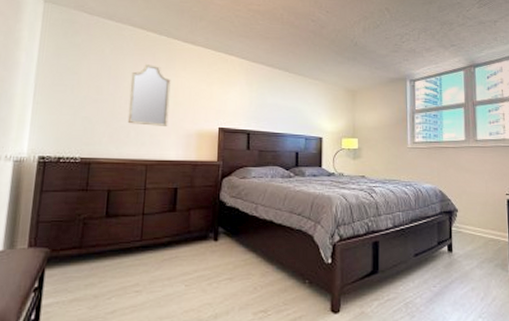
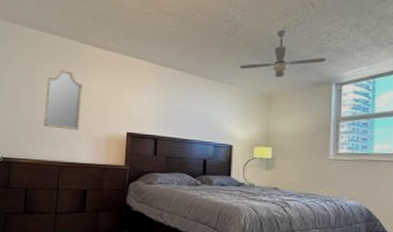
ceiling fan: none [326,30,401,74] -> present [239,29,327,77]

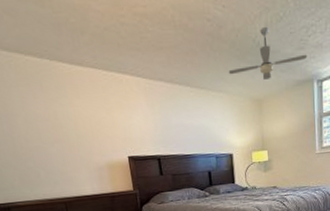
home mirror: present [43,70,83,130] -> none [22,95,76,164]

